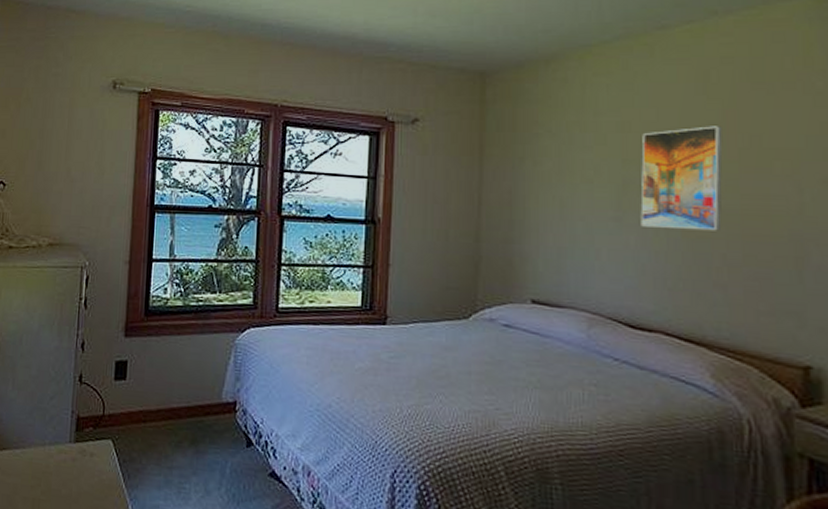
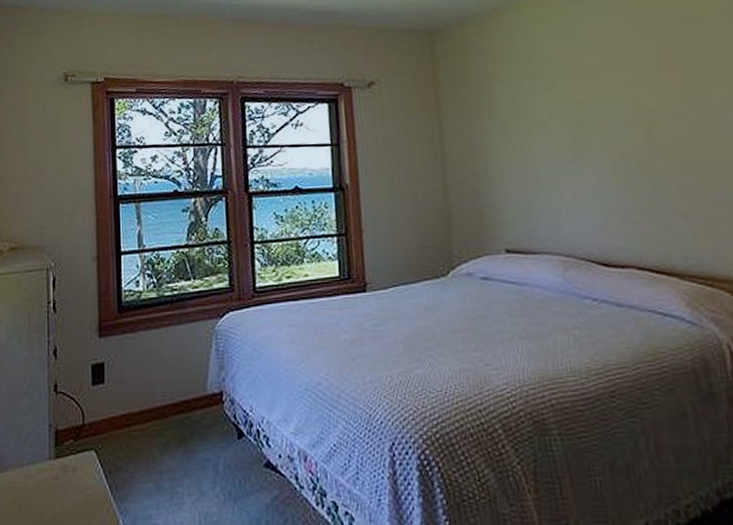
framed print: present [640,126,723,231] -> none [588,61,674,165]

